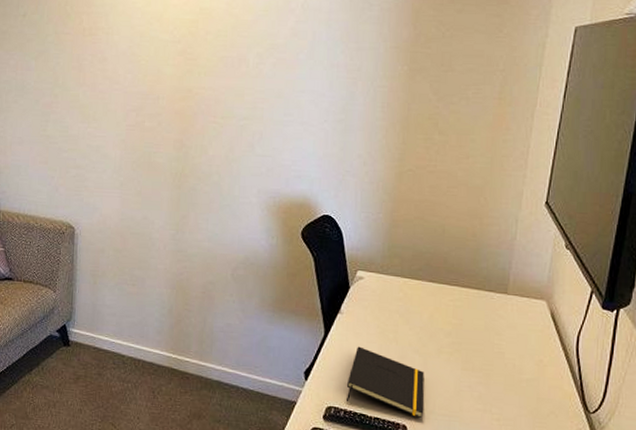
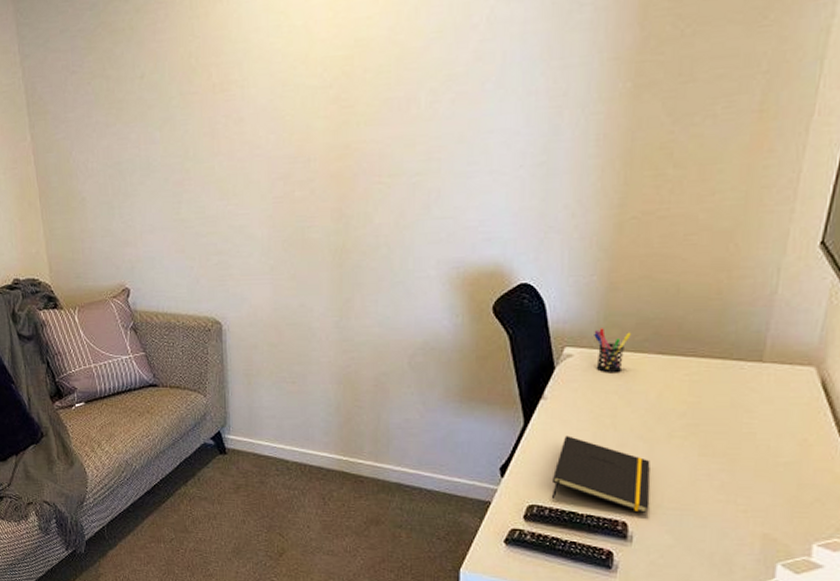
pen holder: none [380,257,409,296] -> present [594,328,632,374]

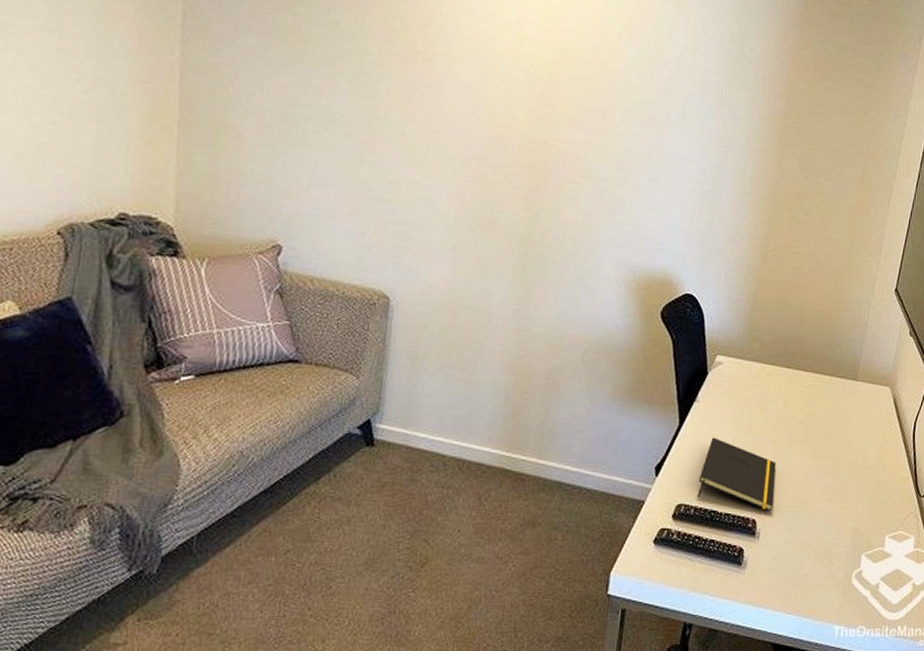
pen holder: present [594,328,632,374] -> none [740,341,768,382]

